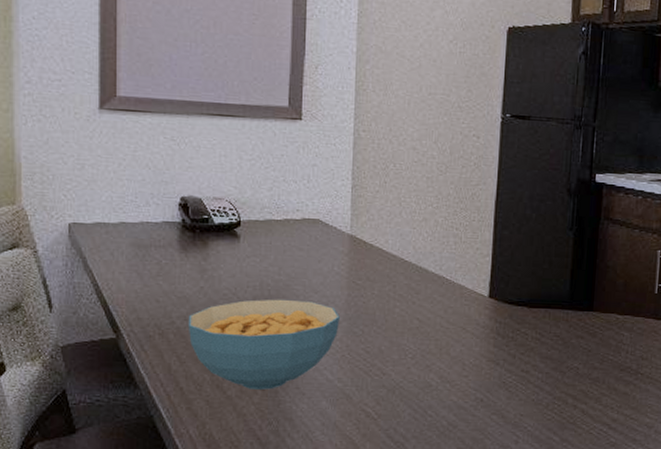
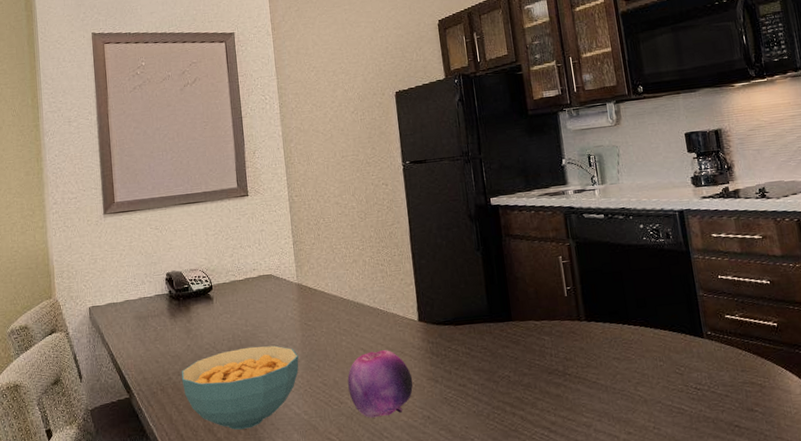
fruit: none [394,323,471,394] -> present [347,350,413,418]

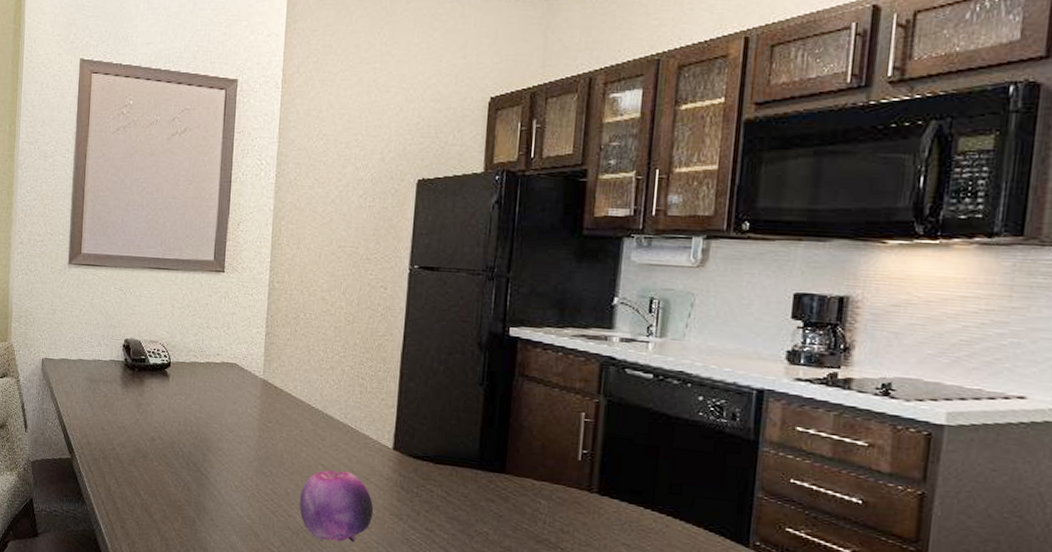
cereal bowl: present [181,345,299,430] -> none [125,434,251,518]

